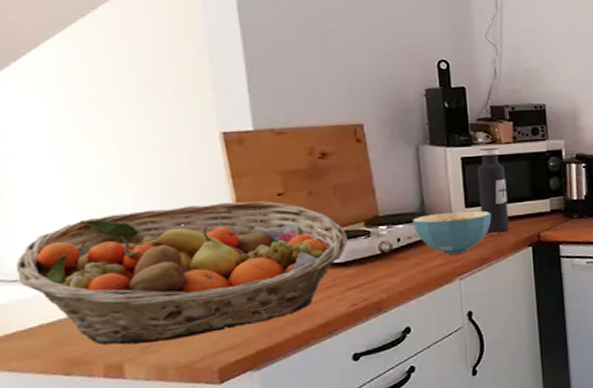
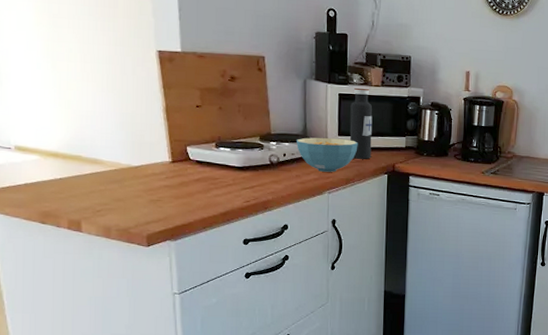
fruit basket: present [16,201,348,345] -> none [9,106,246,209]

